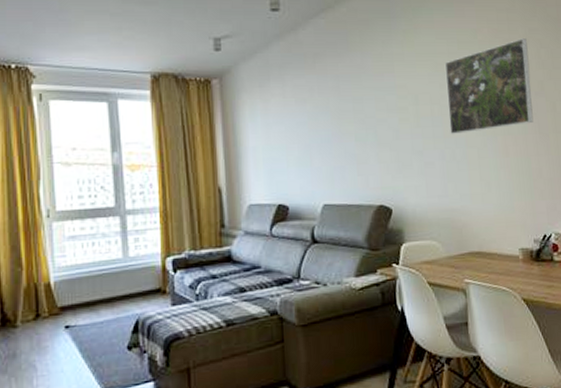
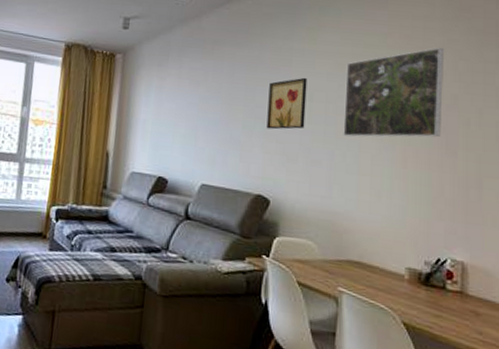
wall art: none [375,81,415,138] -> present [266,77,307,130]

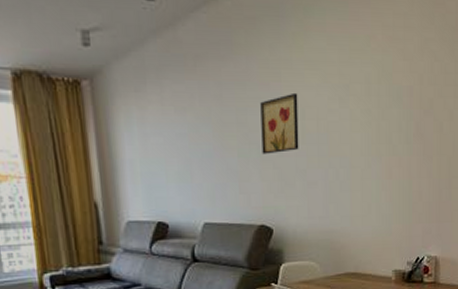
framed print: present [343,48,444,138] -> none [334,49,421,154]

